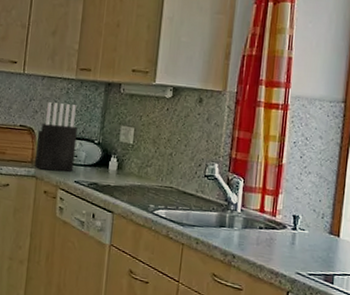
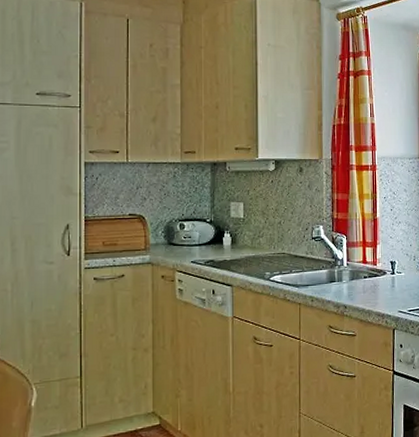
knife block: present [34,102,78,172] -> none [148,188,189,255]

